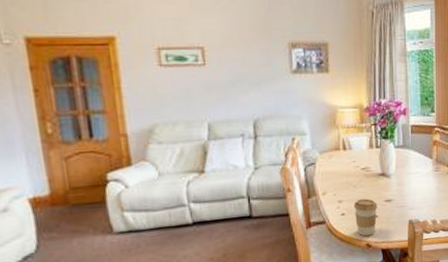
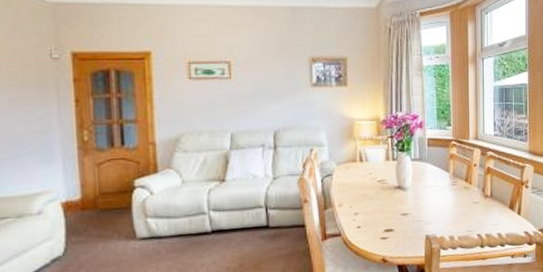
coffee cup: present [353,198,378,237] -> none [369,211,394,251]

